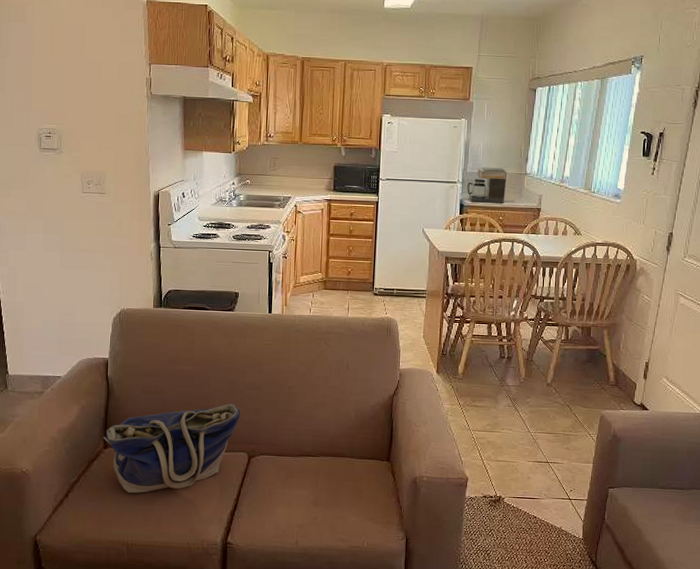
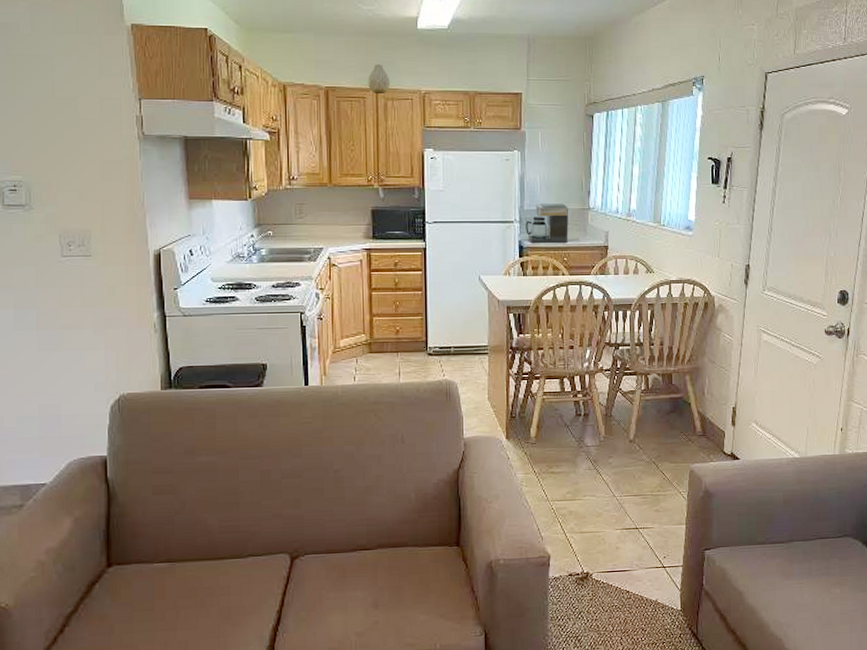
tote bag: present [102,403,241,493] -> none [105,496,278,618]
vase: none [338,39,358,66] -> present [368,64,391,95]

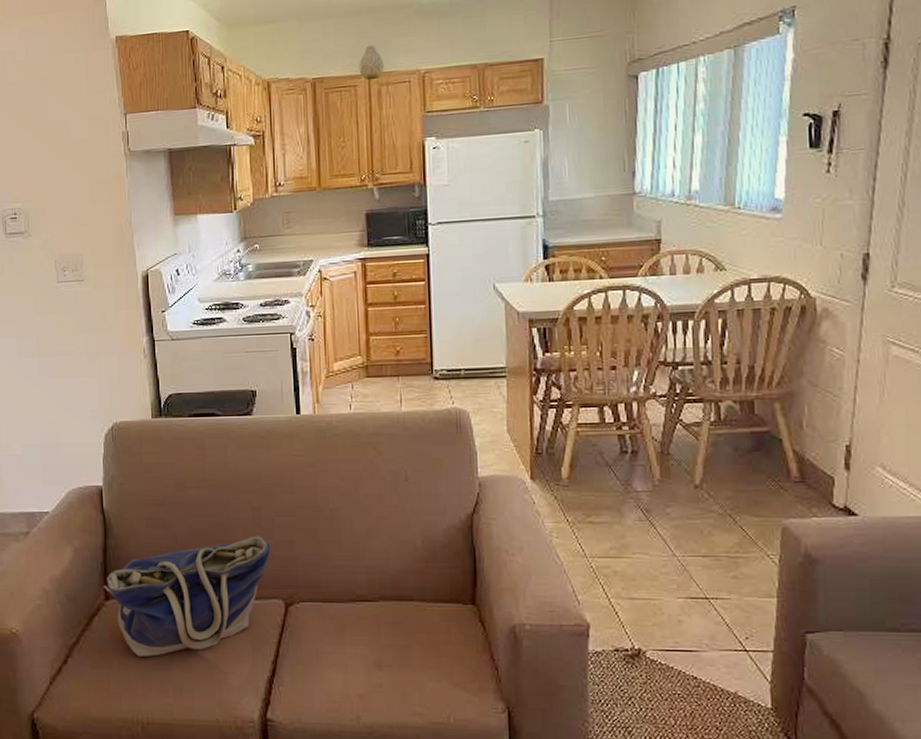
tote bag: none [105,496,278,618] -> present [103,535,271,657]
coffee maker: present [526,203,569,244] -> none [551,189,608,242]

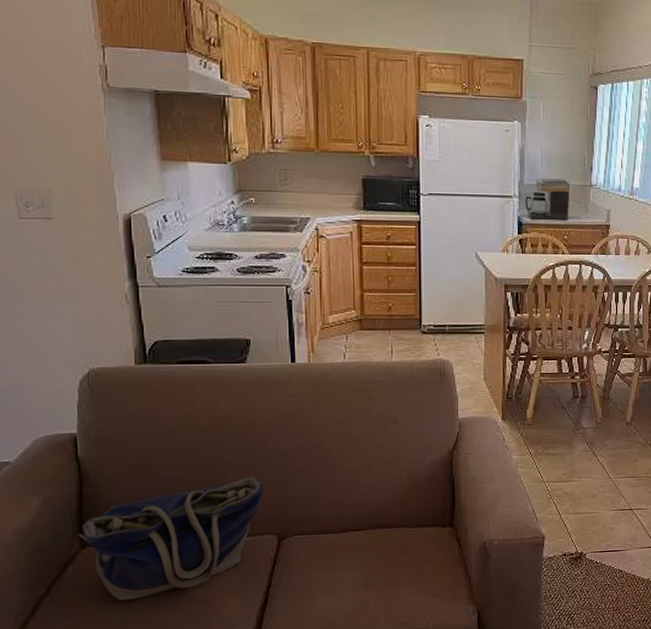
vase: present [359,45,385,81] -> none [358,20,383,54]
coffee maker: none [551,189,608,242] -> present [525,178,570,221]

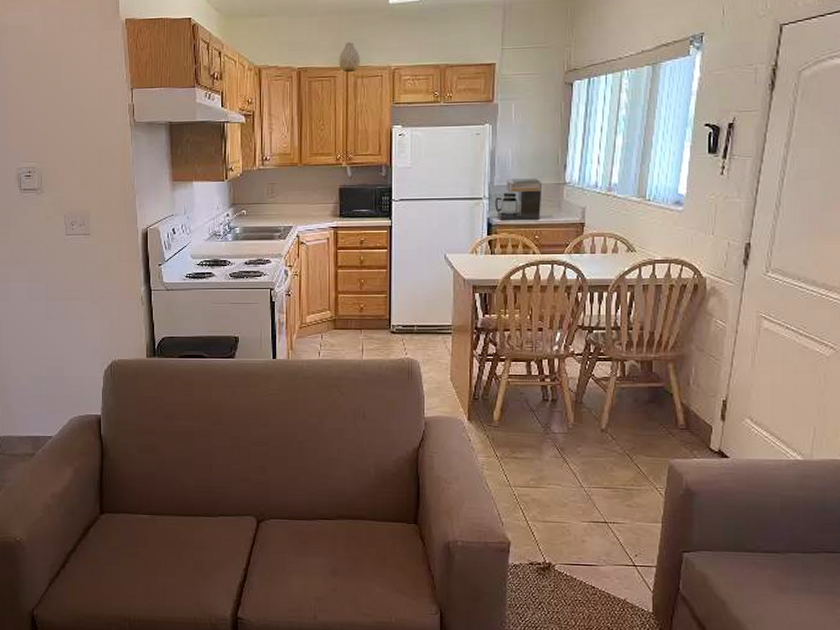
tote bag: present [77,477,264,601] -> none [98,461,246,563]
vase: none [358,20,383,54] -> present [339,42,361,73]

